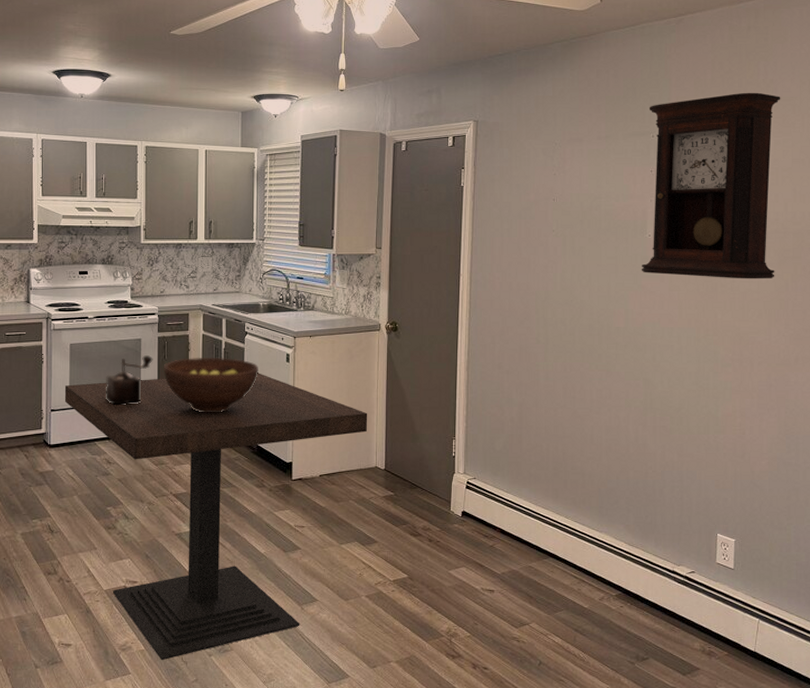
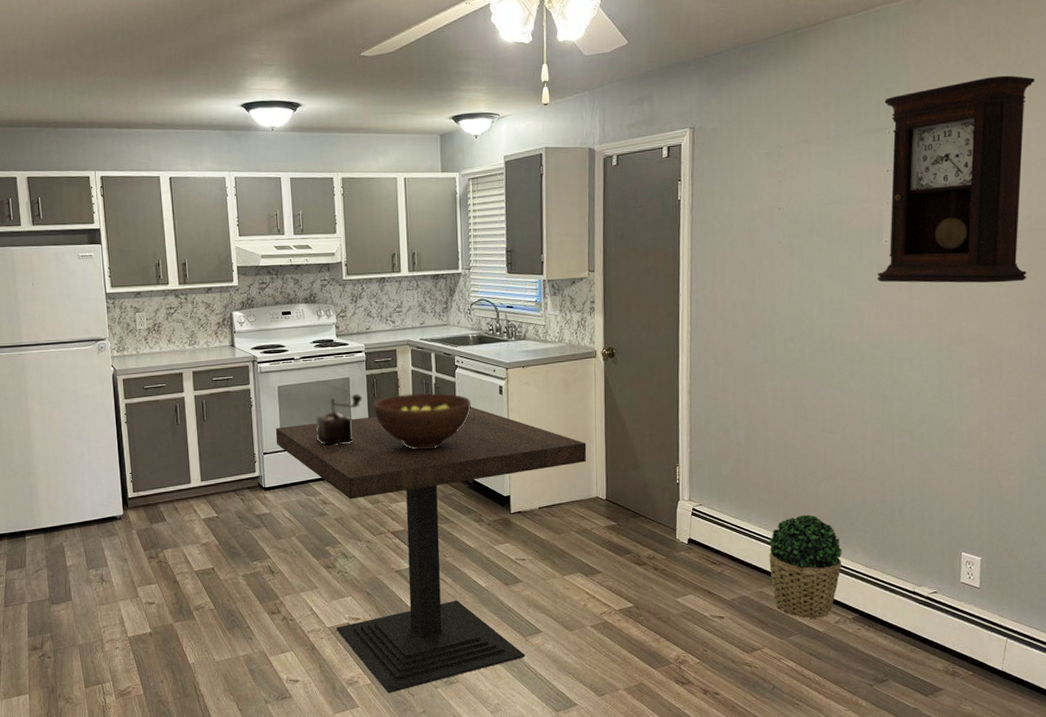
potted plant: none [538,492,607,595] -> present [769,515,842,619]

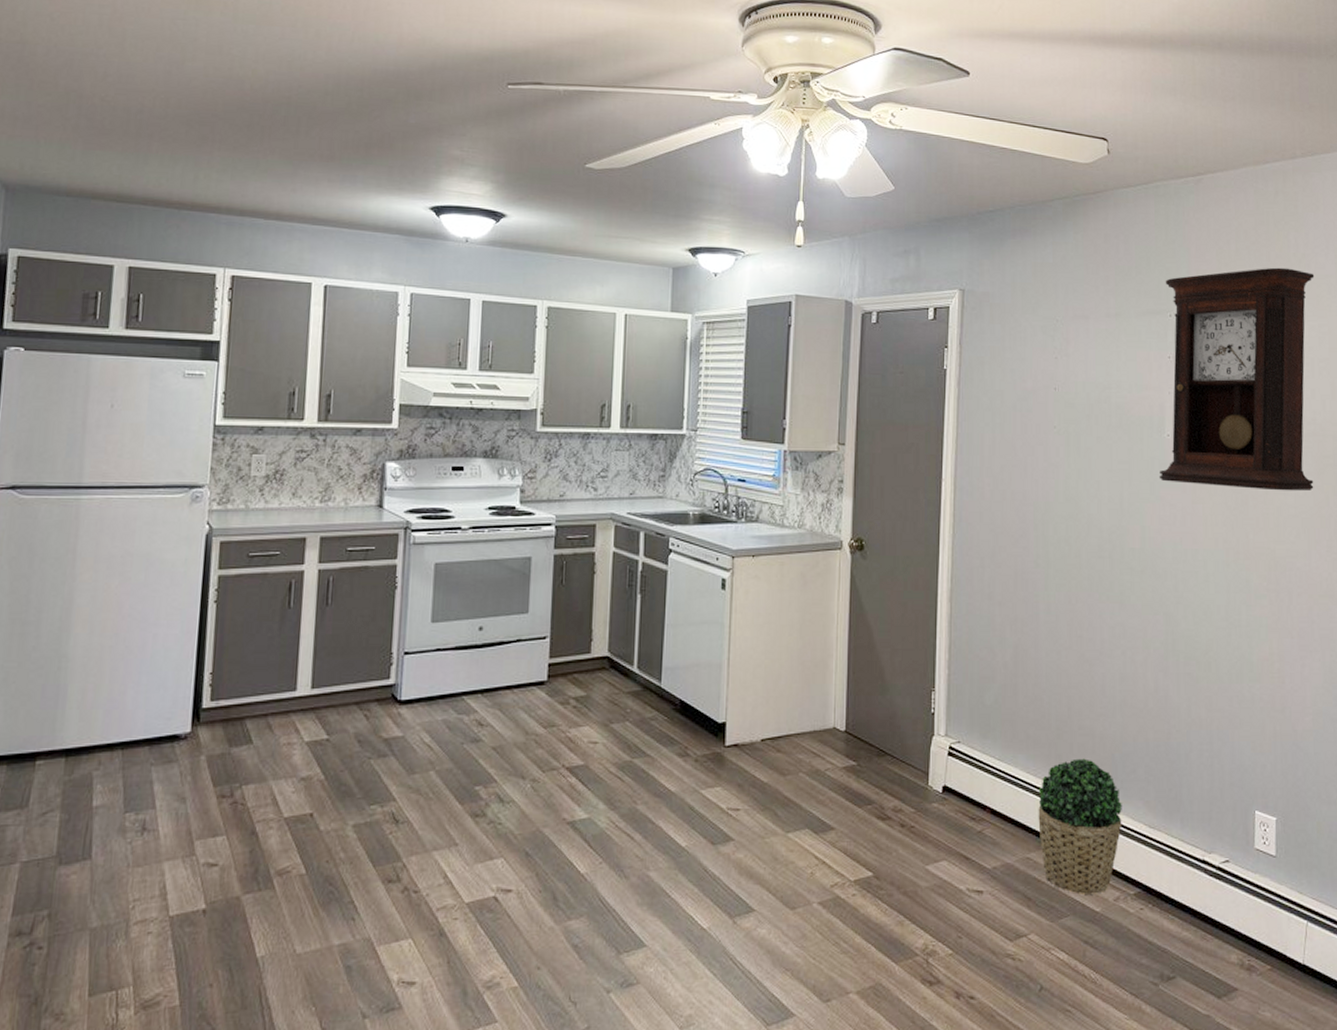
dining table: present [275,406,587,694] -> none [423,603,825,1002]
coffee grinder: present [316,393,363,446] -> none [480,578,546,647]
fruit bowl: present [373,393,471,450] -> none [559,583,685,657]

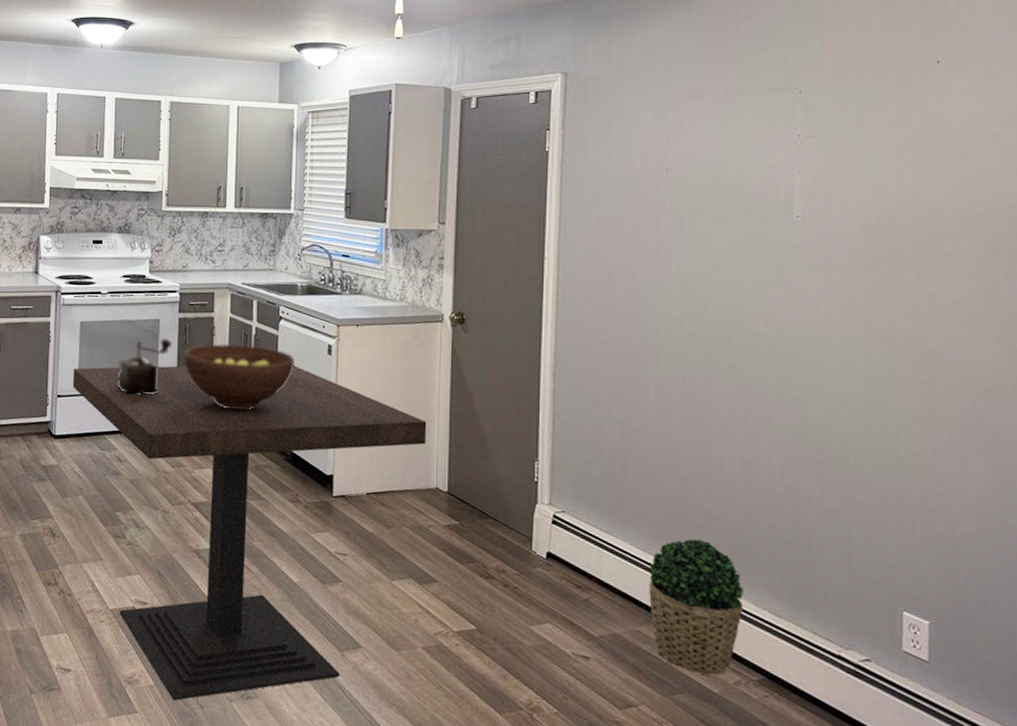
dining table: none [423,603,825,1002] -> present [72,365,427,701]
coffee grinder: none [480,578,546,647] -> present [118,337,173,395]
fruit bowl: none [559,583,685,657] -> present [184,343,294,410]
pendulum clock: present [1159,267,1315,492] -> none [786,37,982,278]

